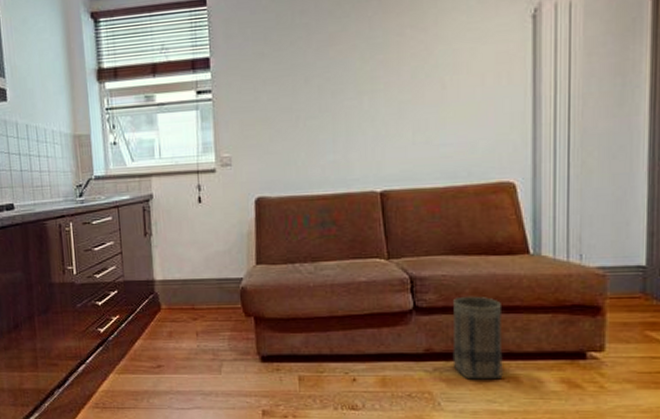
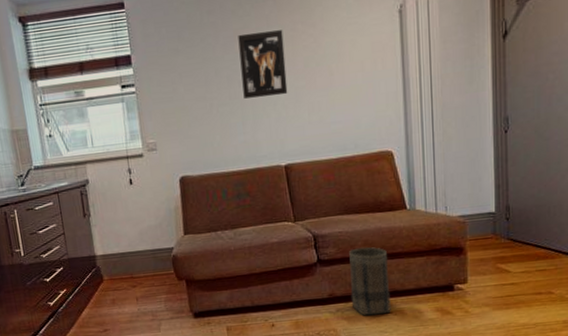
wall art: none [334,34,389,112] -> present [238,30,288,99]

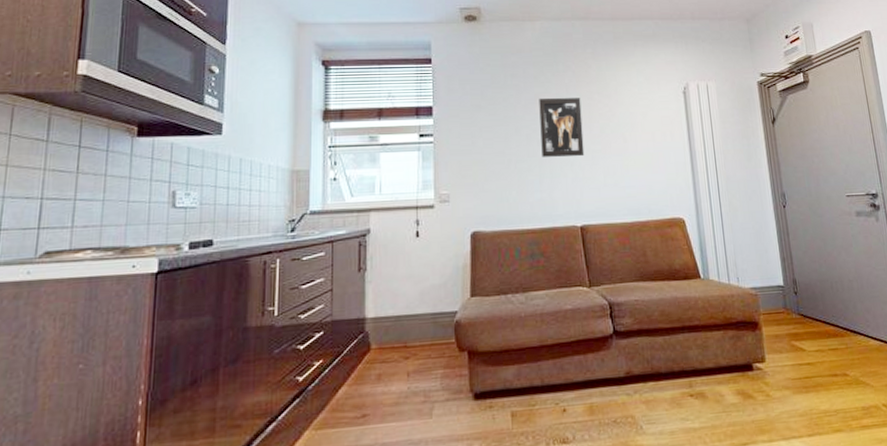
basket: present [349,247,391,316] -> none [646,318,692,400]

